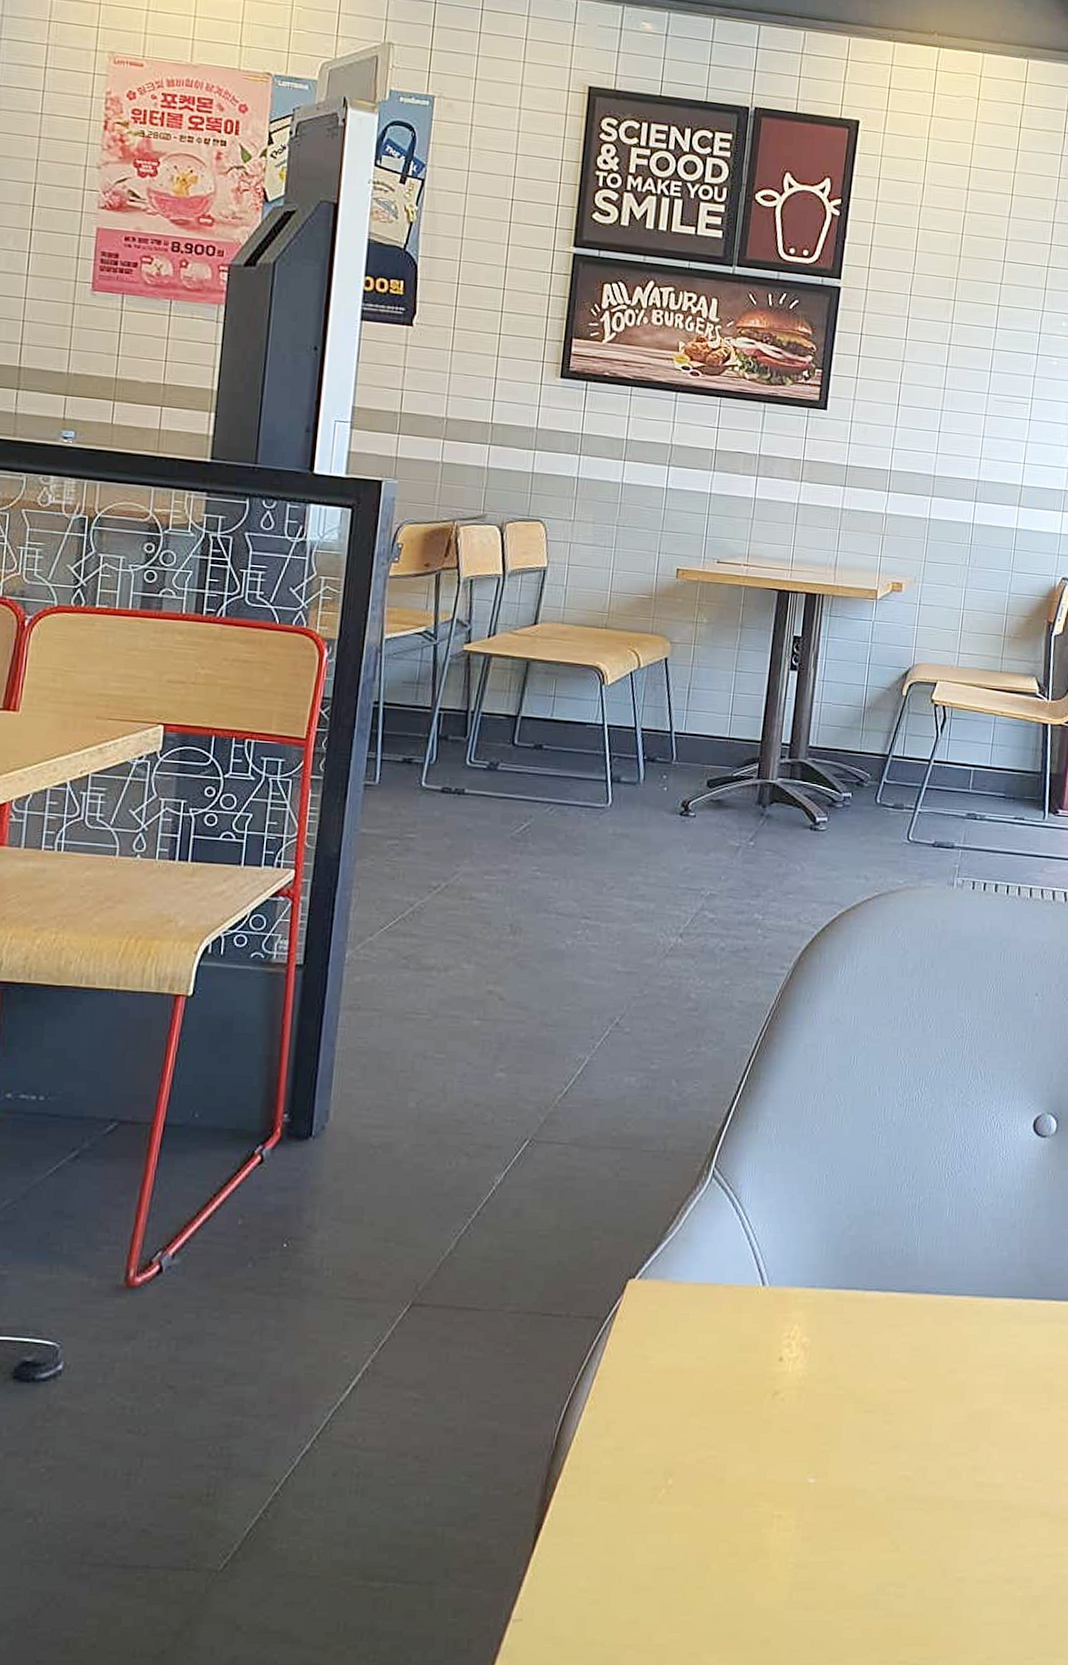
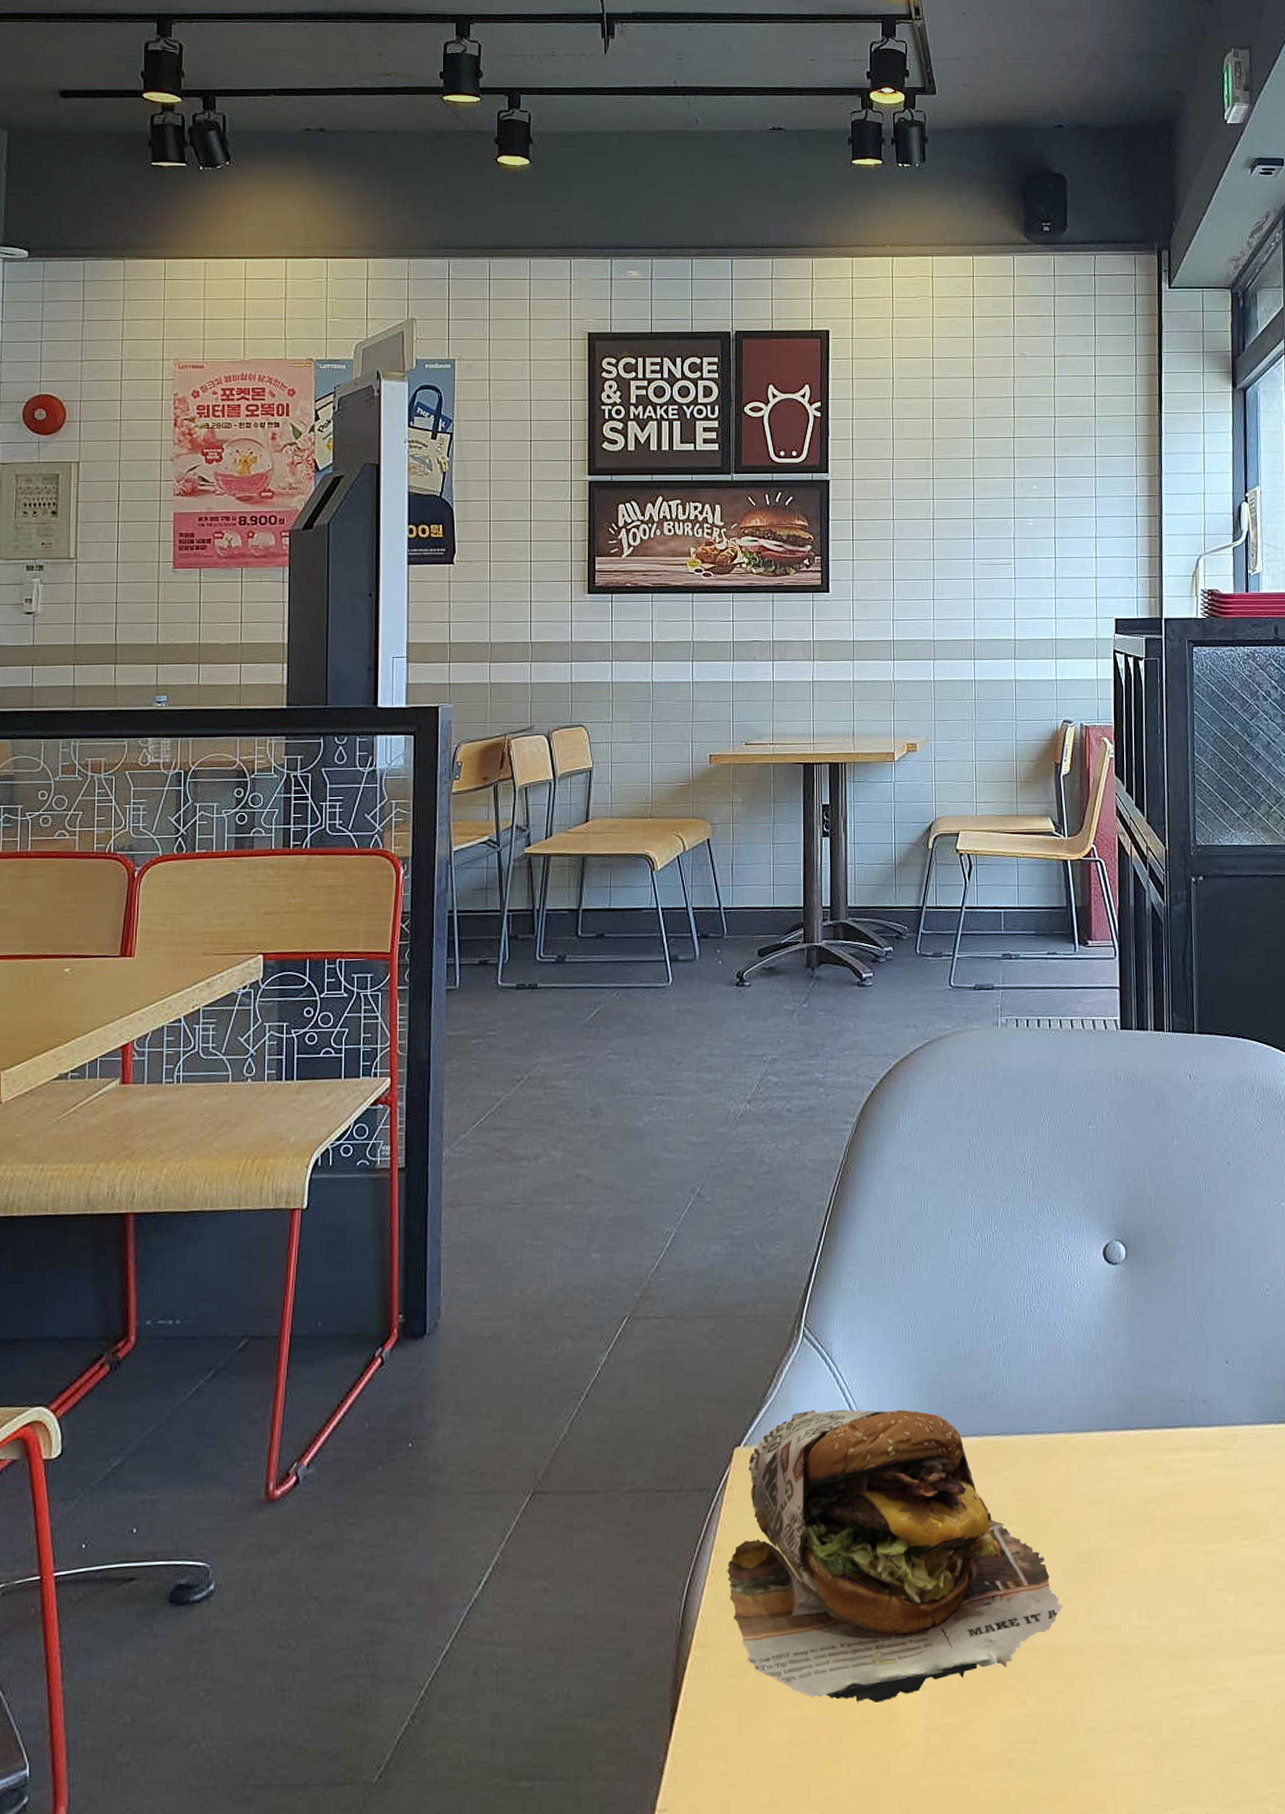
burger: none [608,1250,948,1536] -> present [727,1409,1063,1703]

